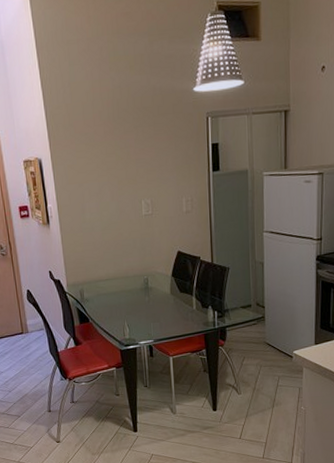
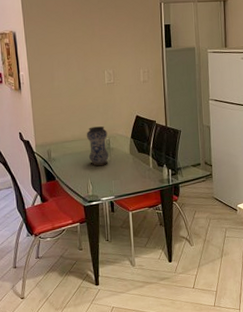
vase: none [121,264,147,307] -> present [86,126,109,166]

